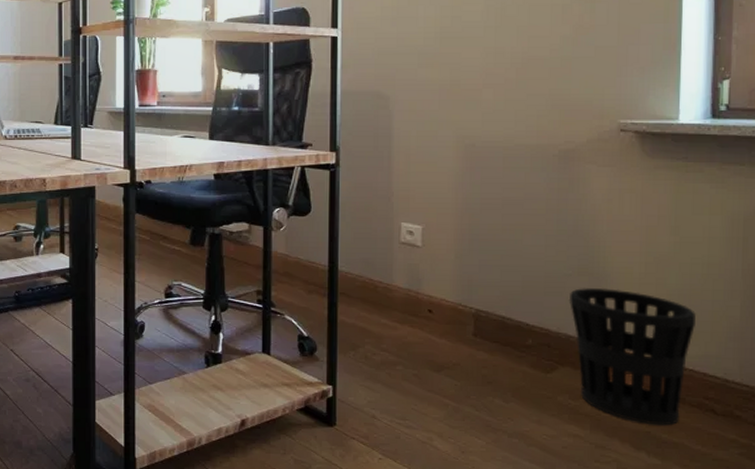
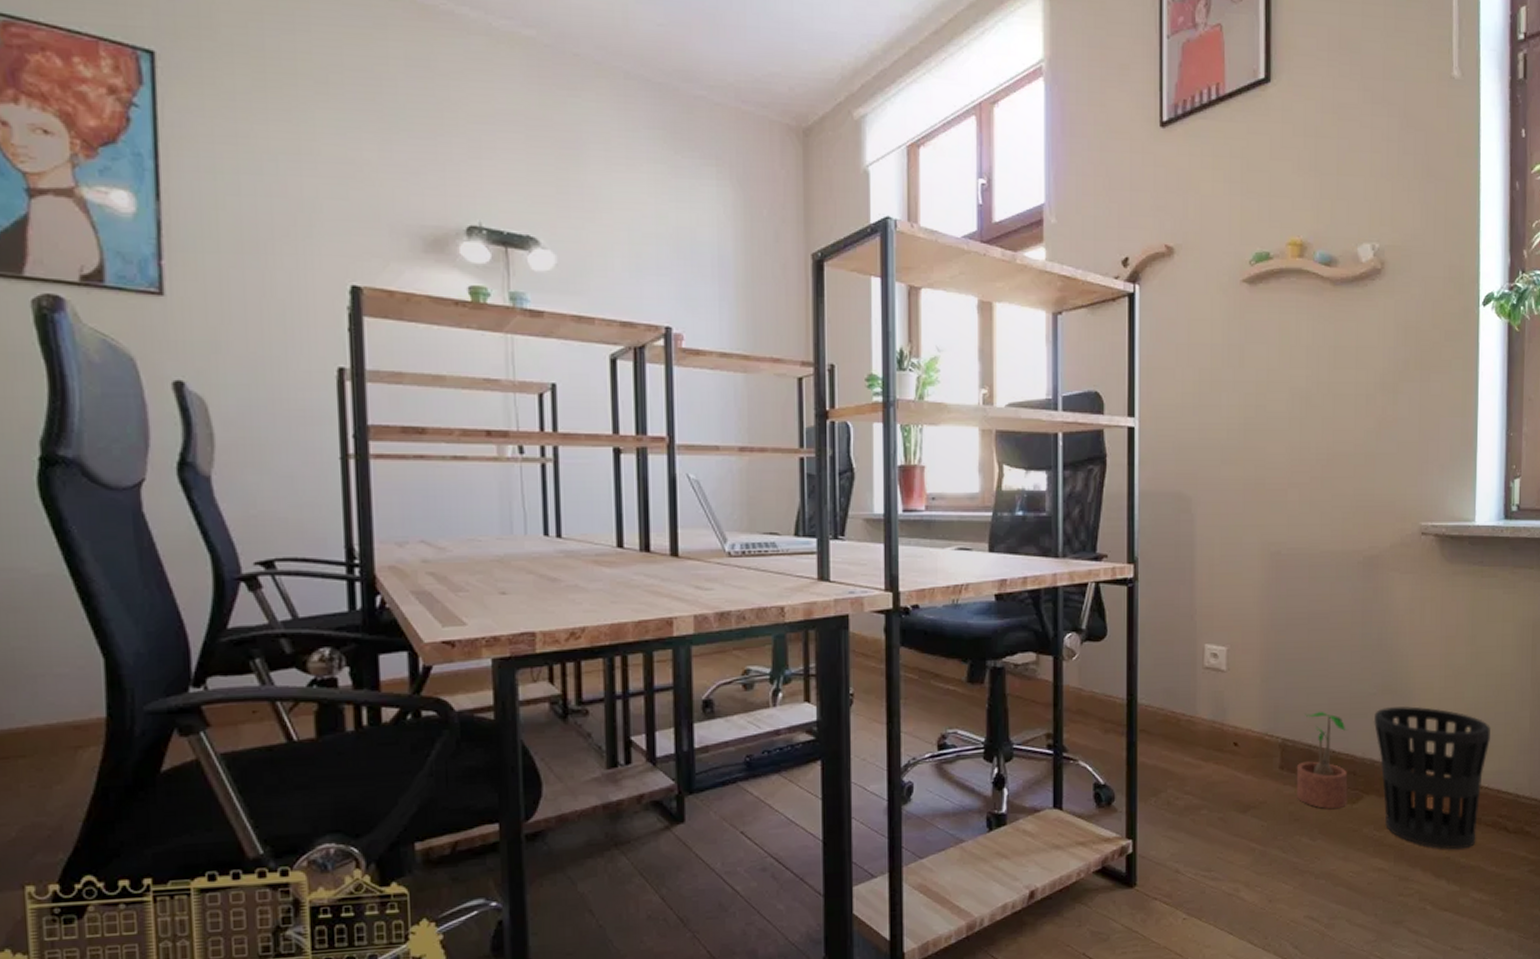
potted plant: none [489,288,542,376] -> present [1296,712,1348,809]

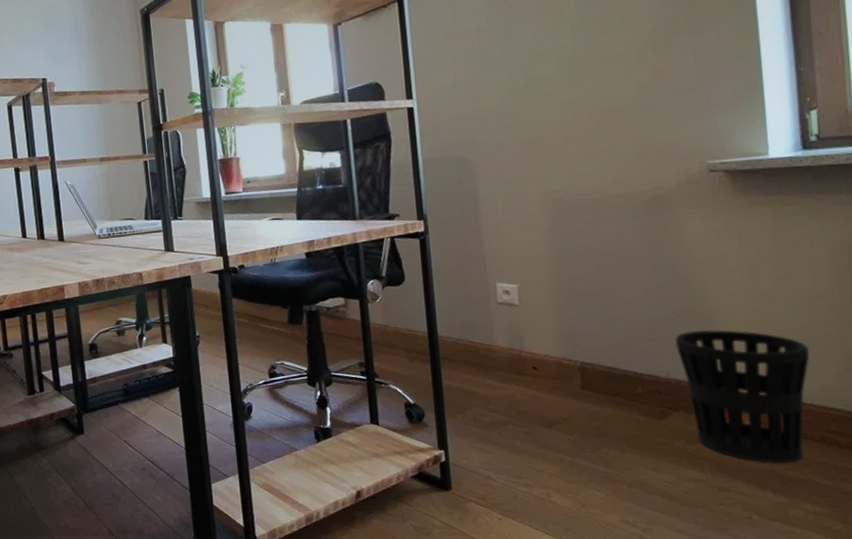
potted plant: present [1296,712,1348,809] -> none [597,337,655,425]

